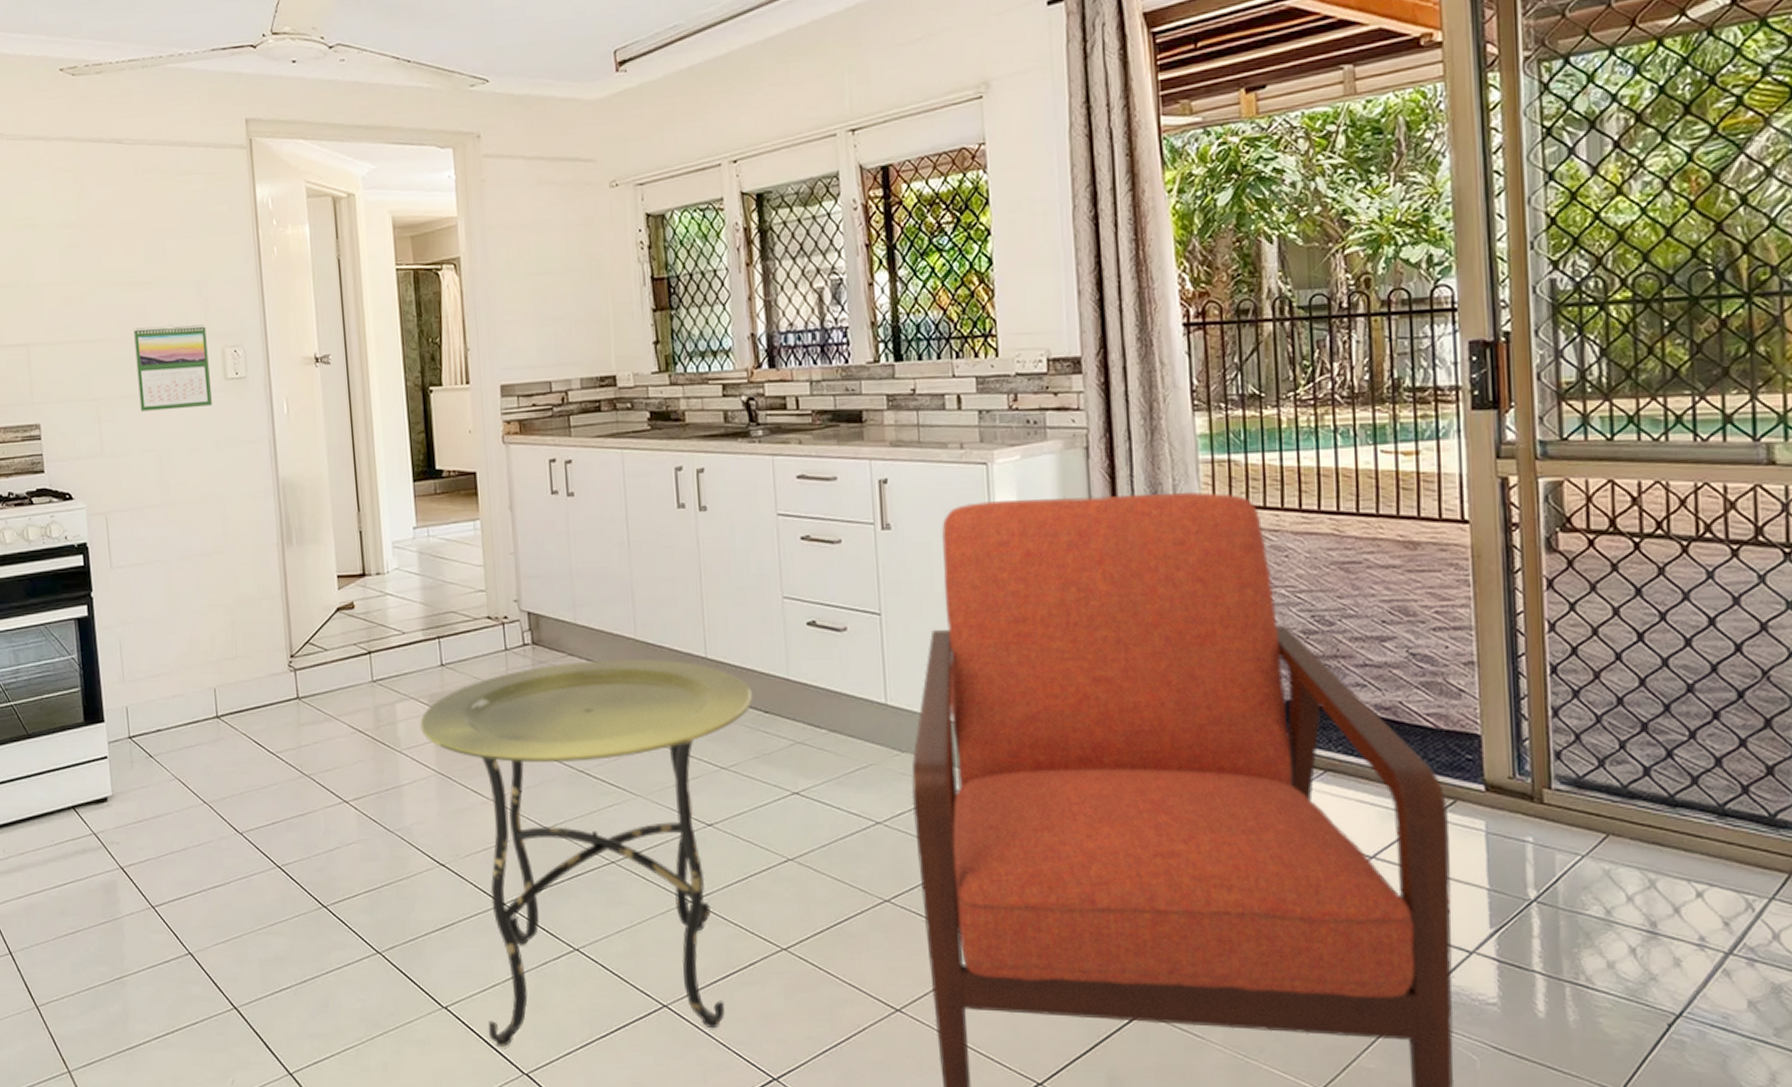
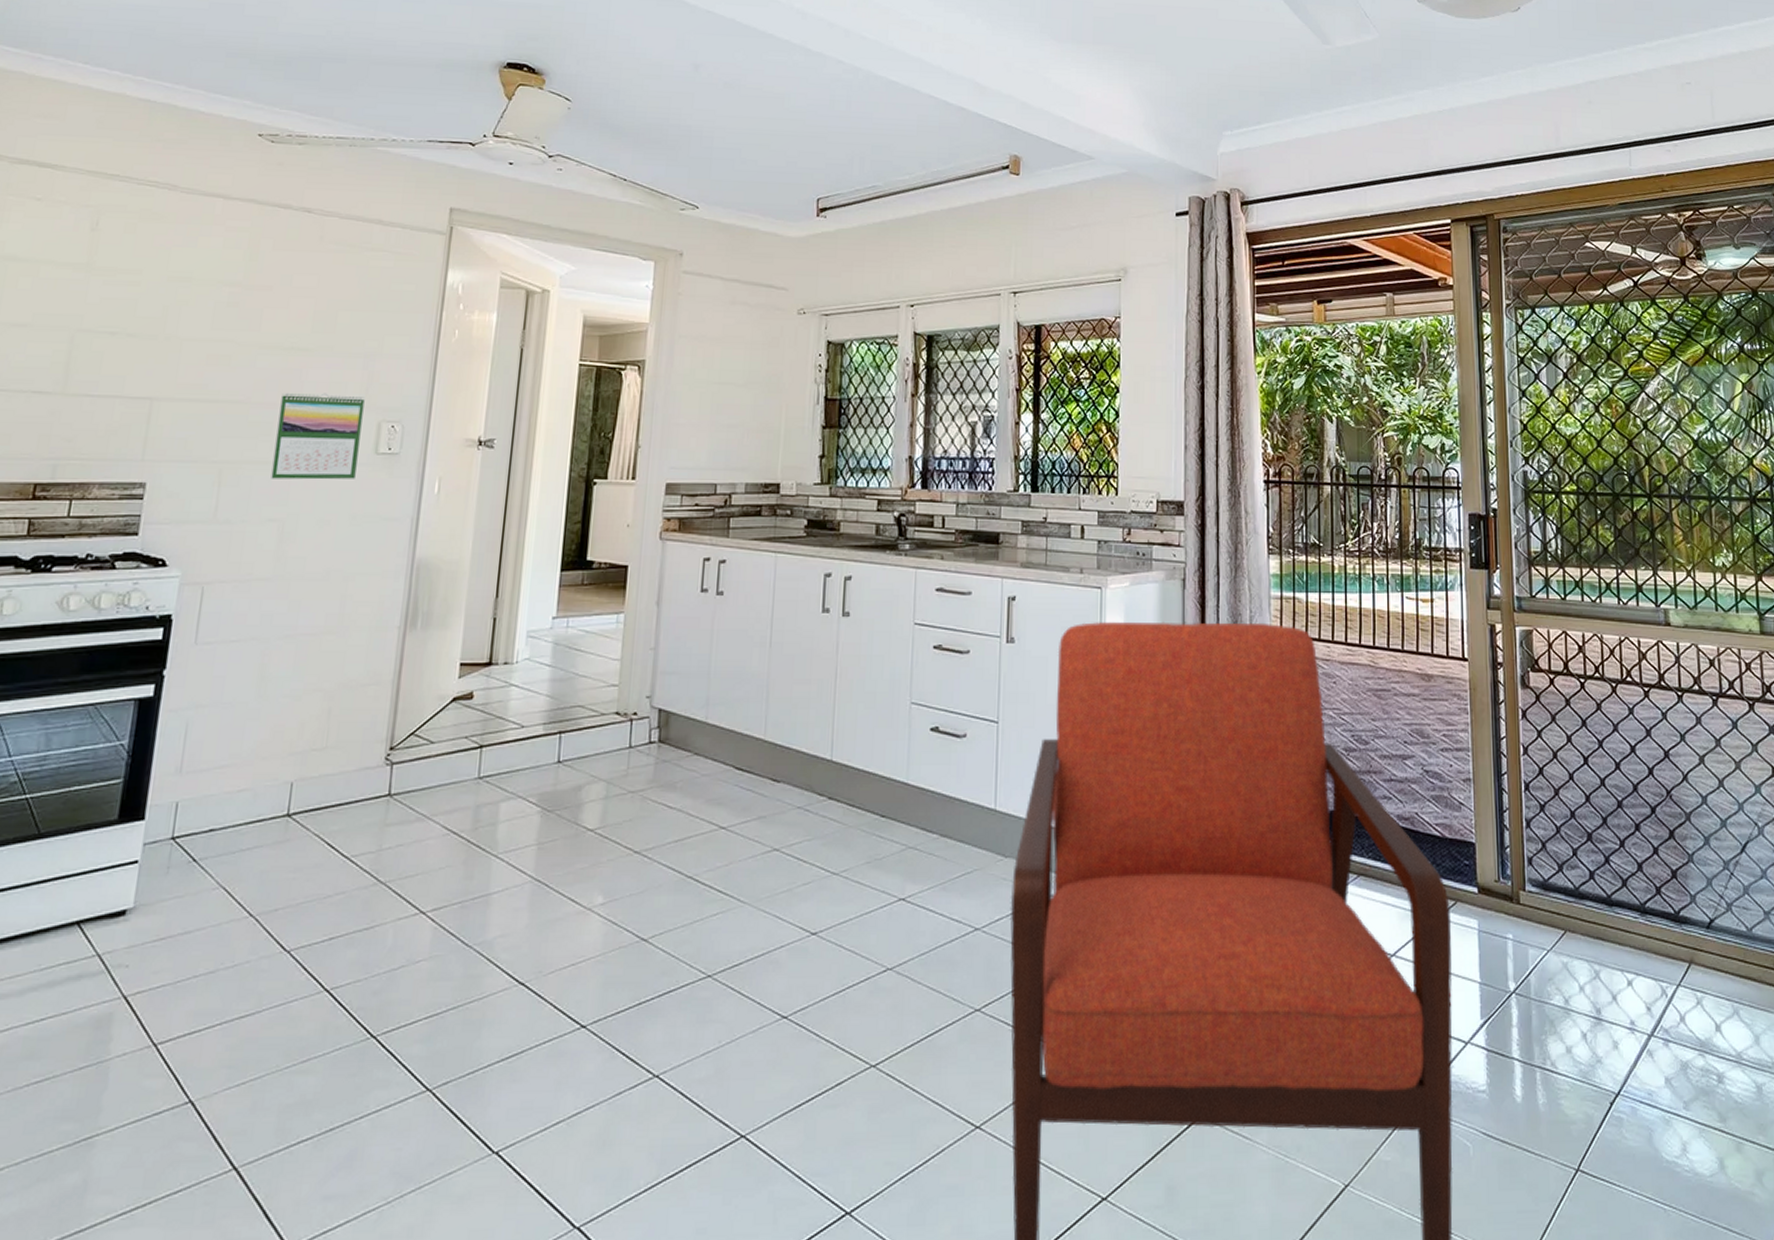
side table: present [420,659,754,1048] -> none [523,759,873,1198]

